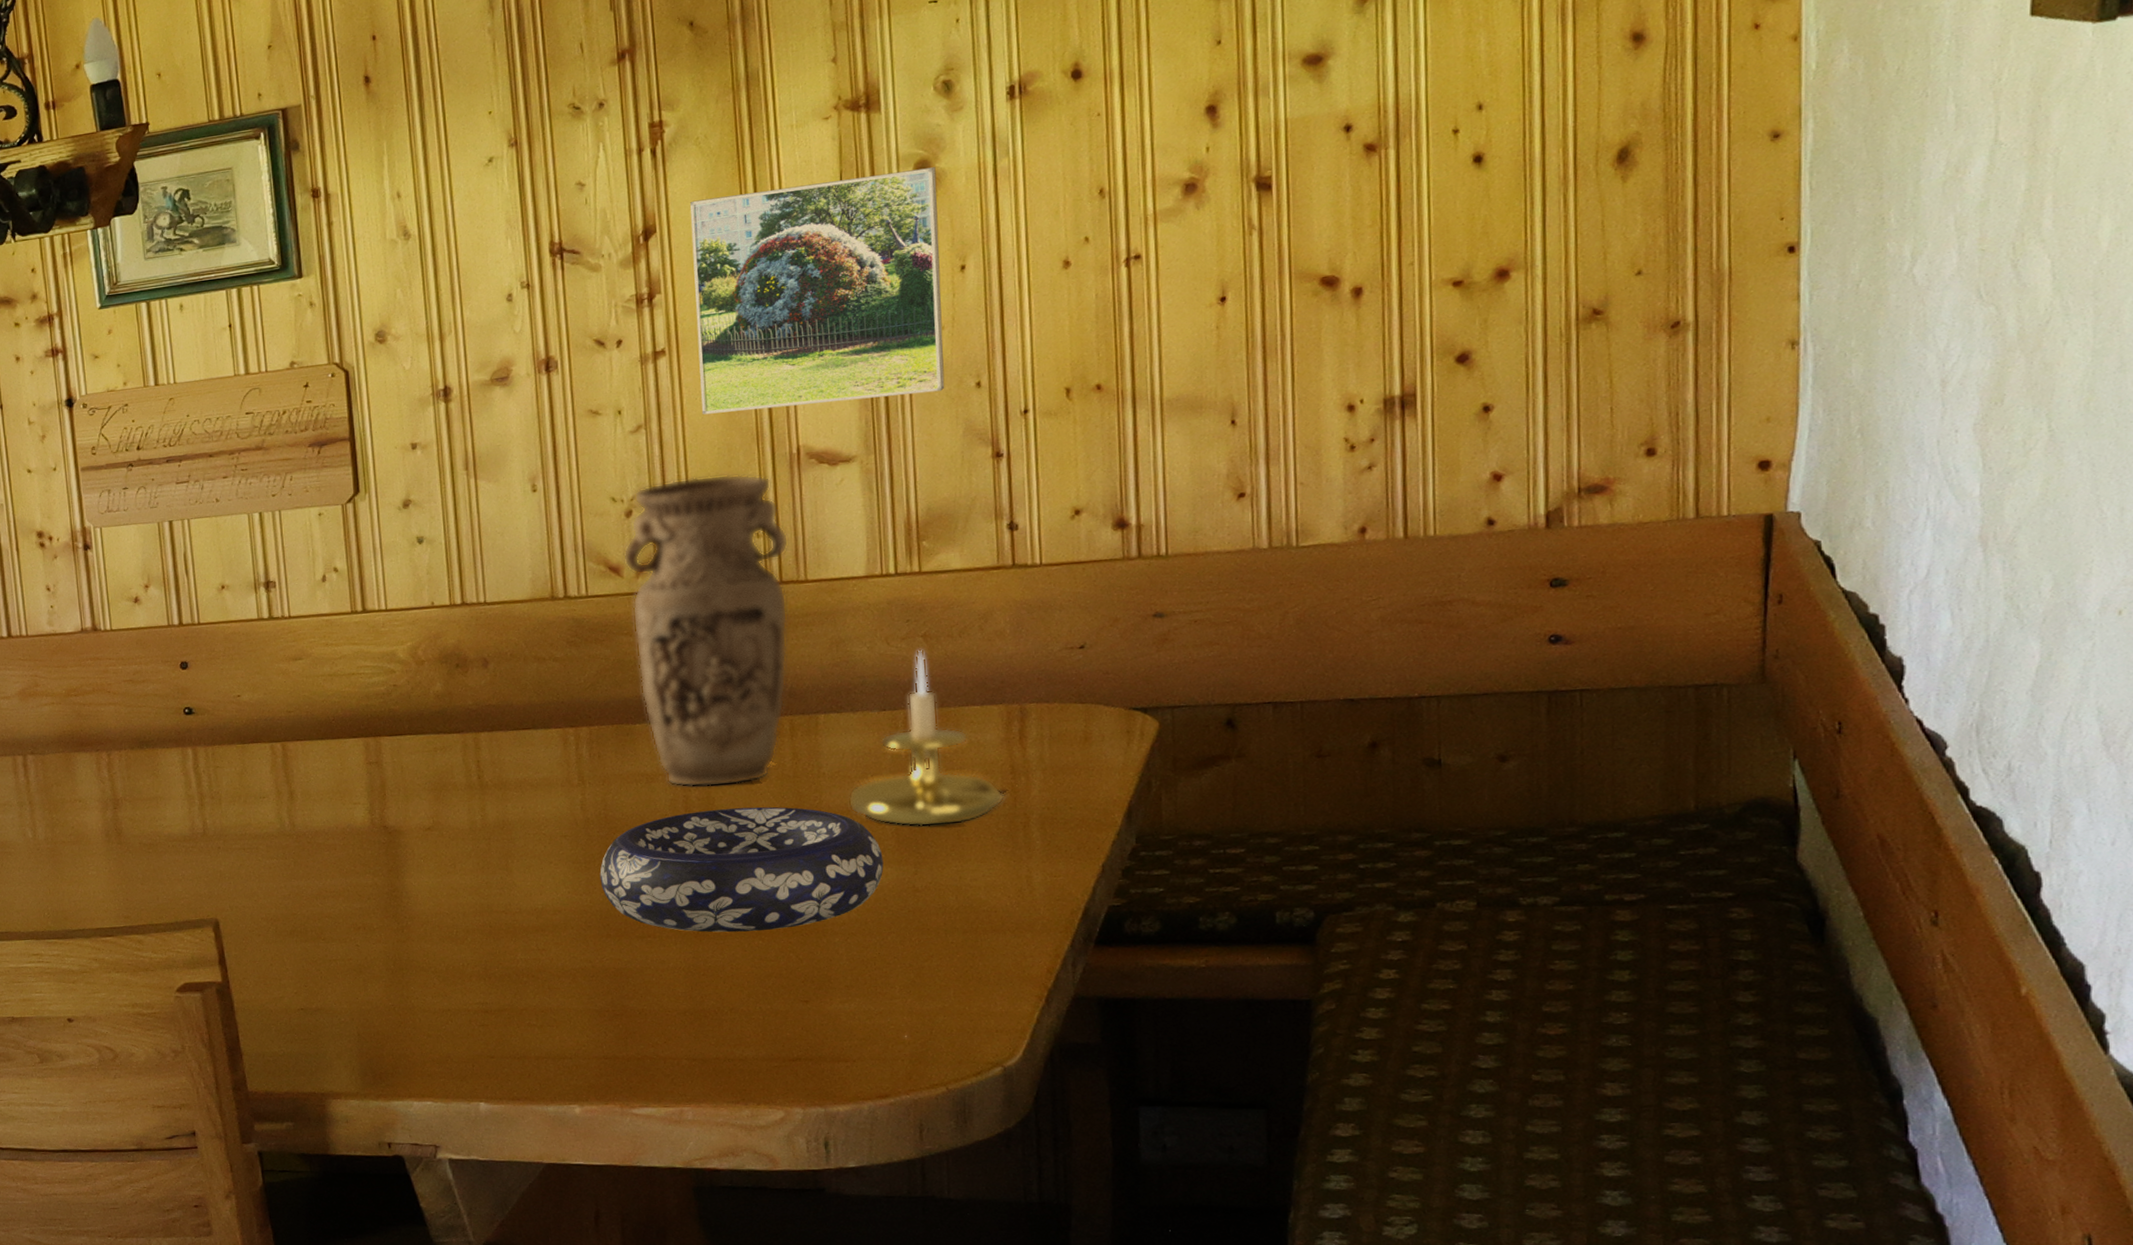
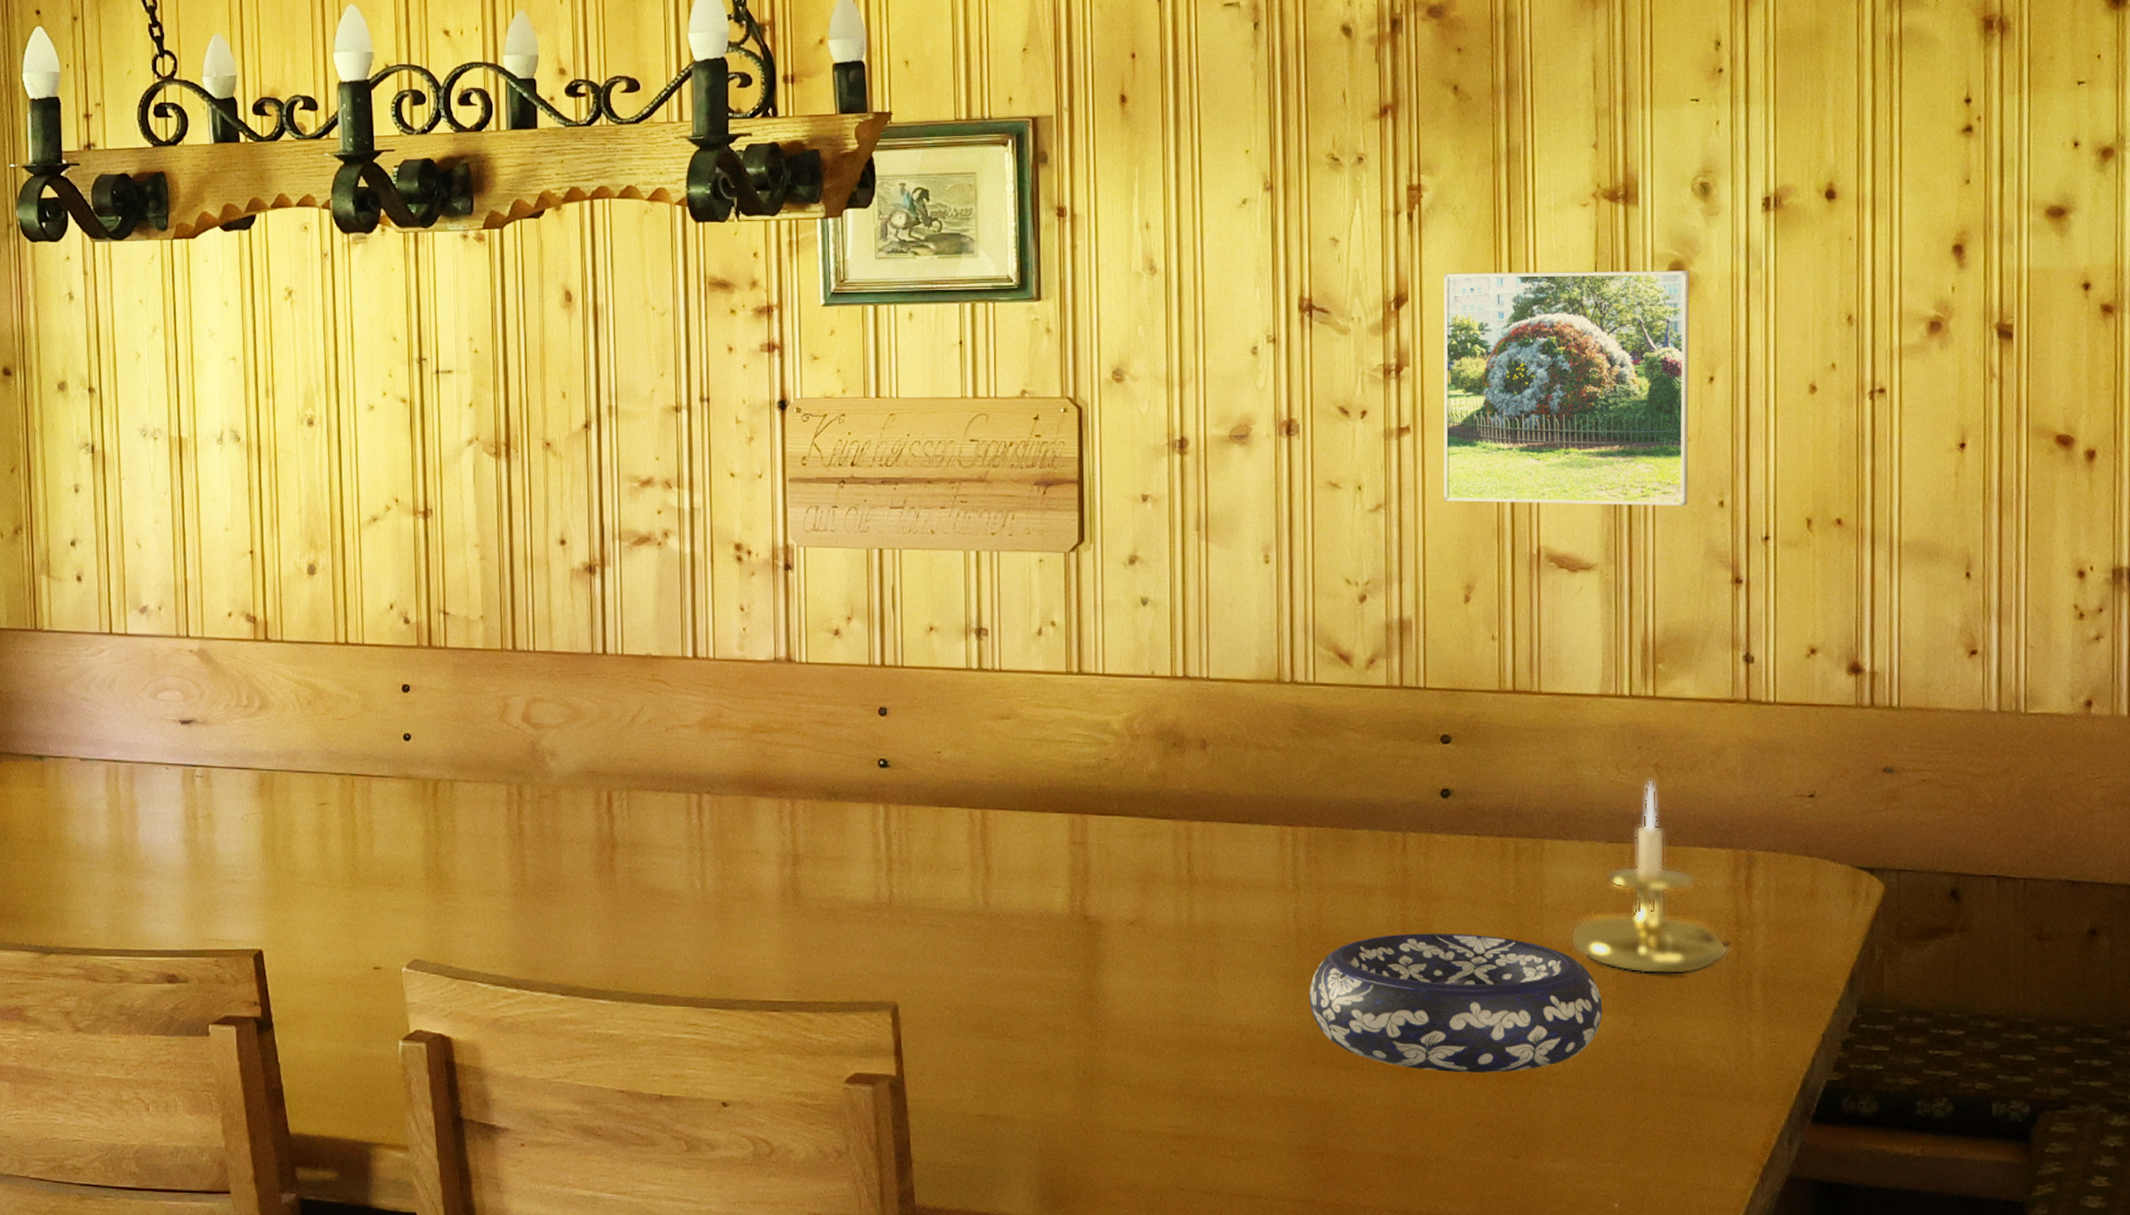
vase: present [622,474,789,787] -> none [1353,566,1524,908]

